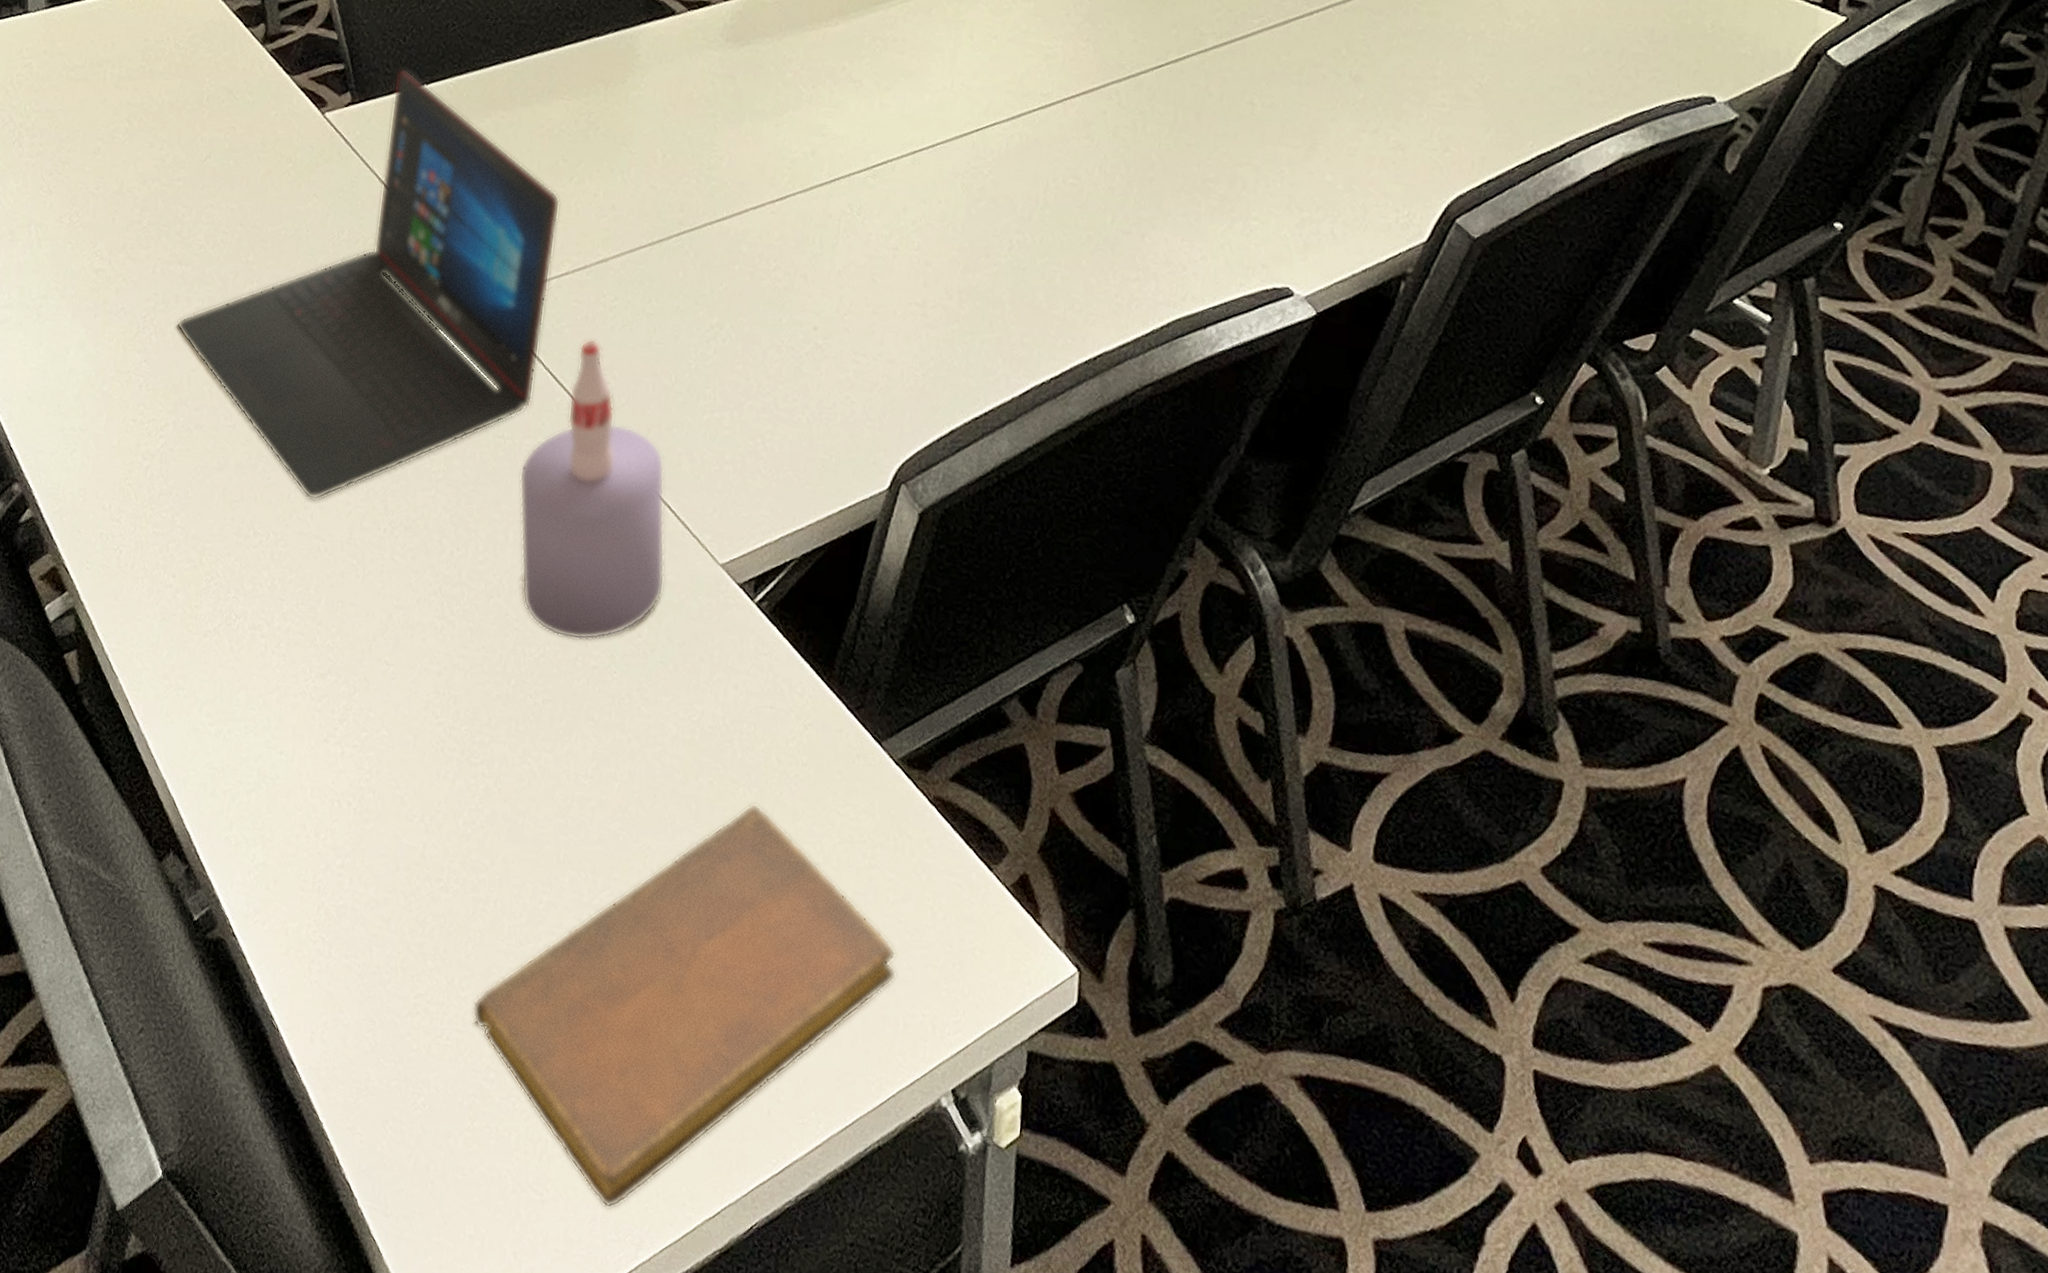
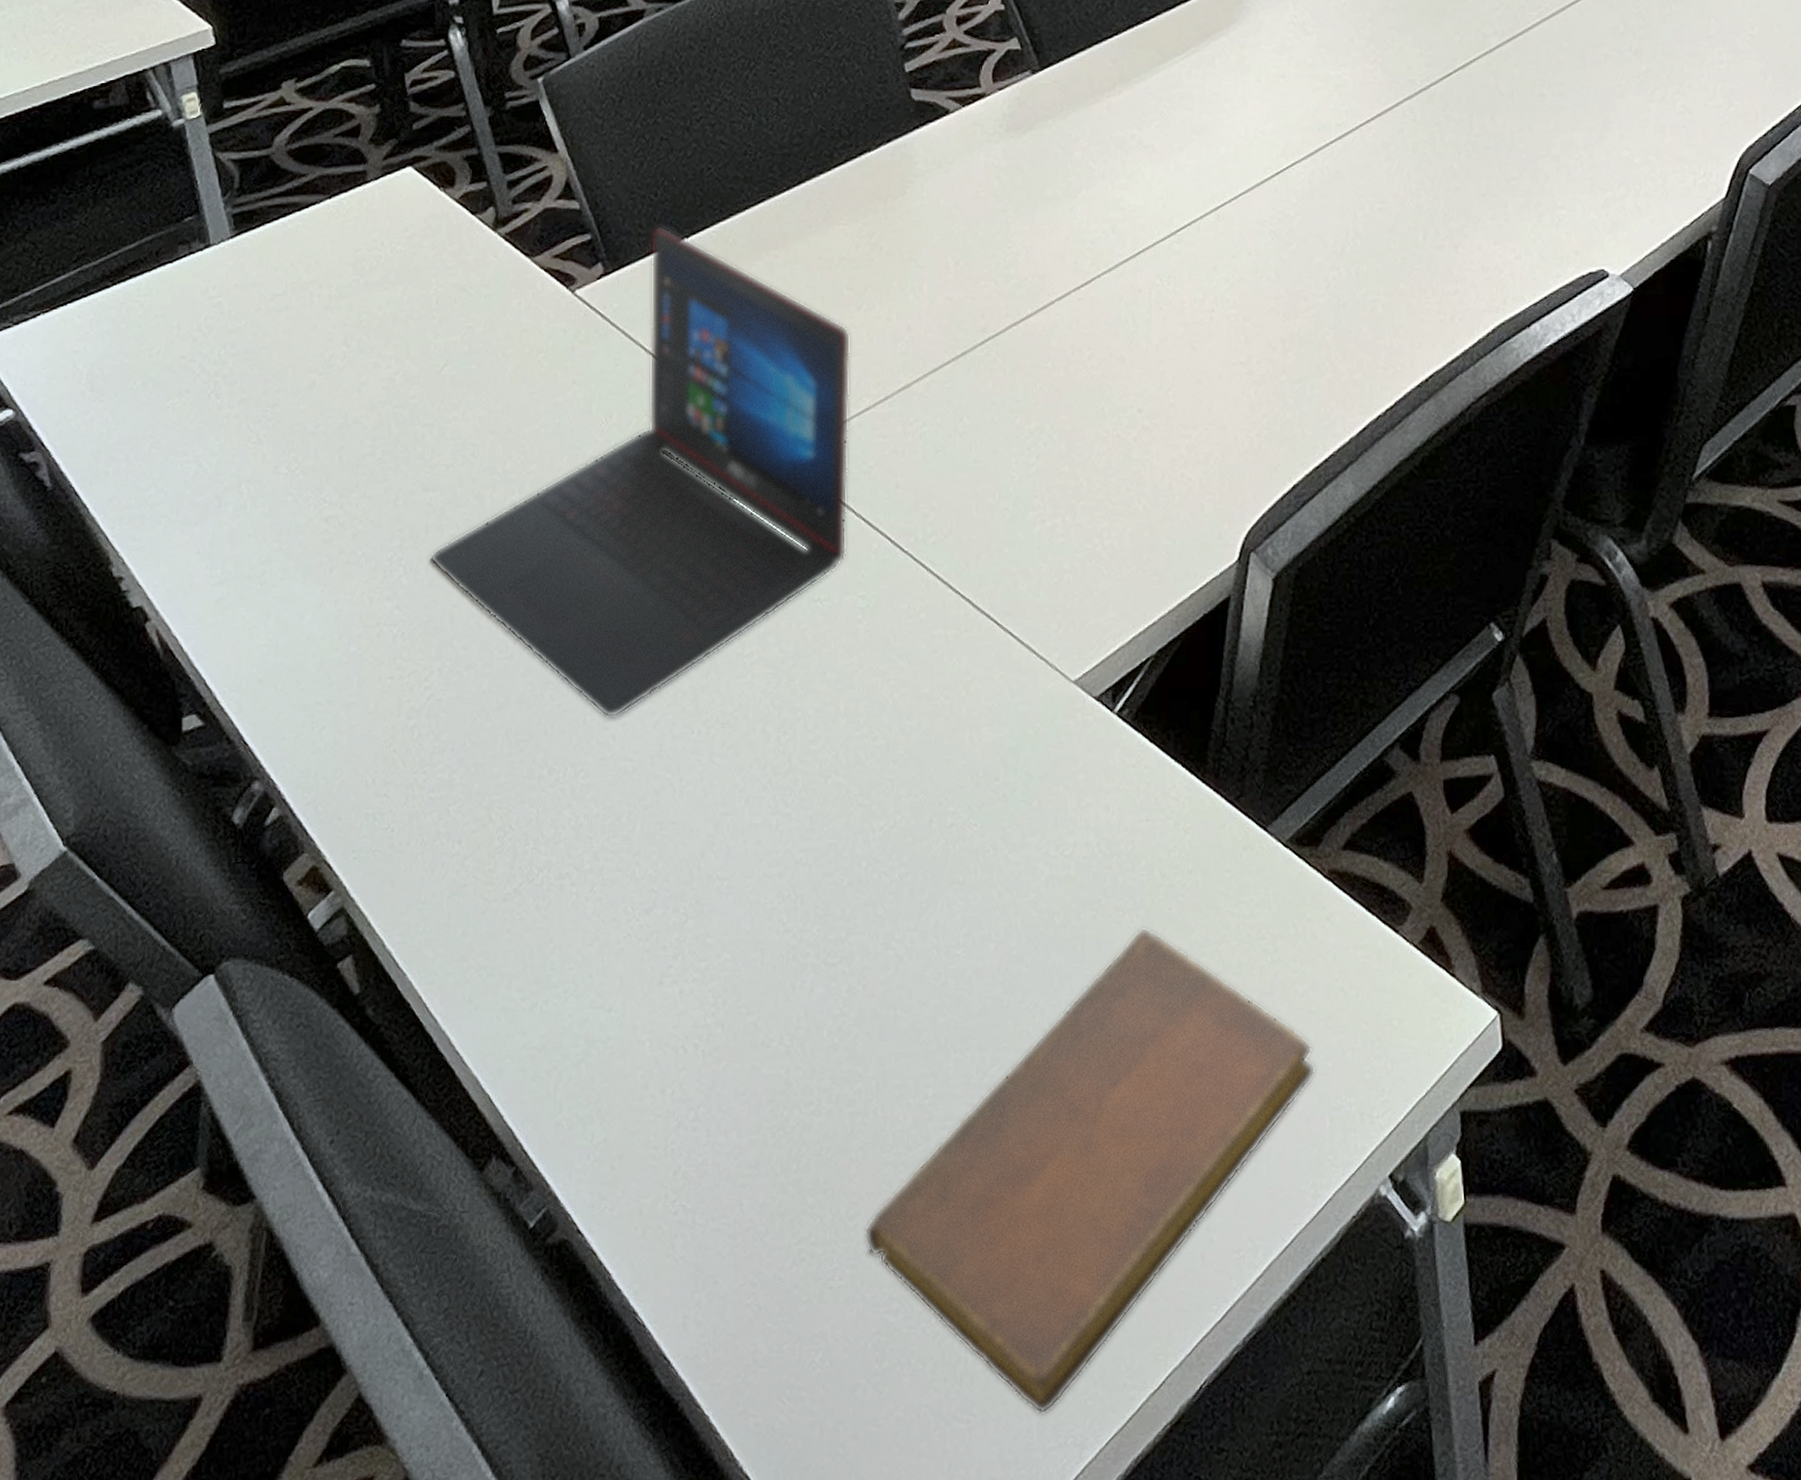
bottle: present [519,339,665,641] -> none [843,473,1016,801]

